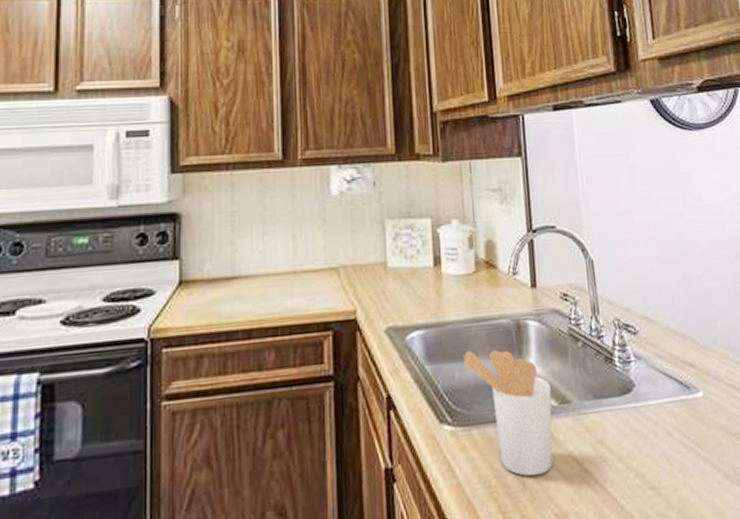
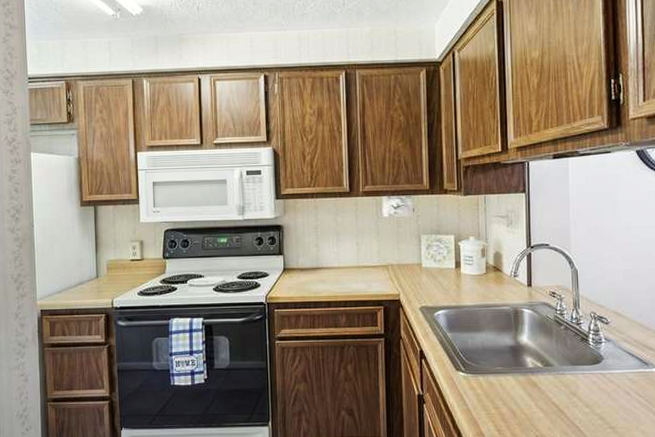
utensil holder: present [463,350,553,477] -> none [474,325,539,410]

